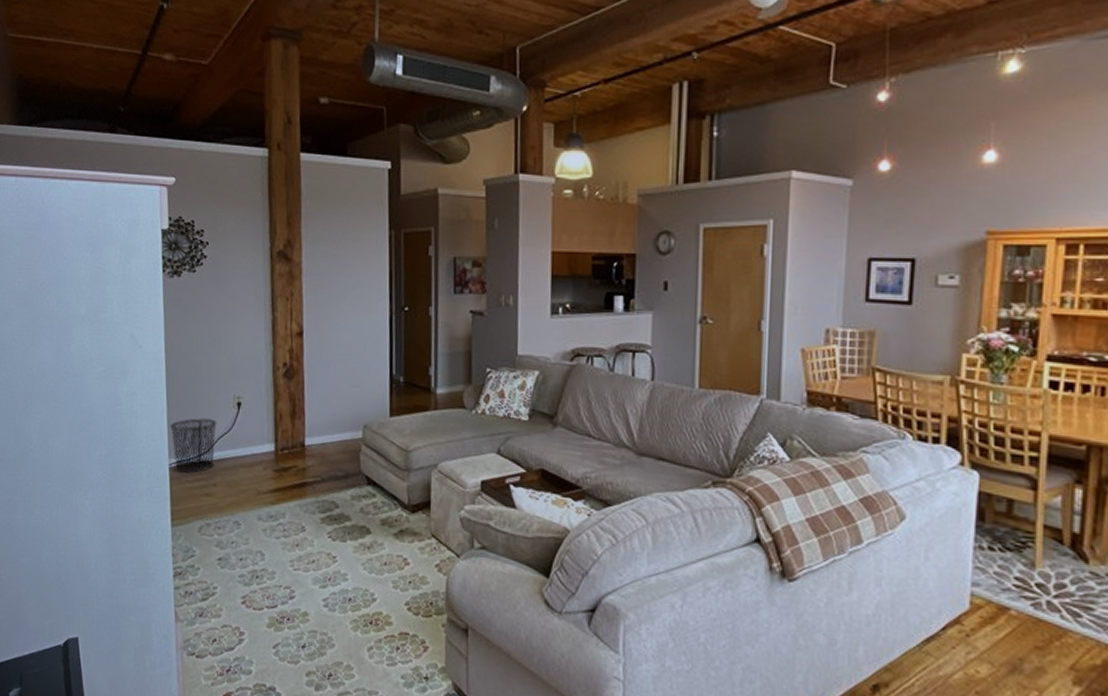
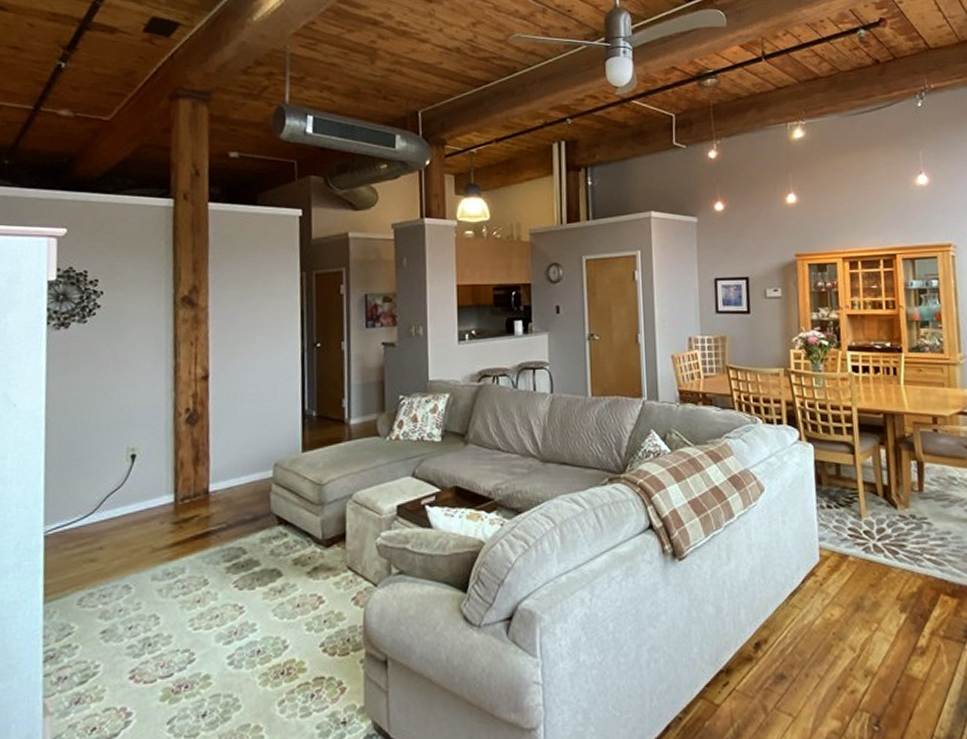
waste bin: present [170,418,217,473] -> none [48,476,106,540]

